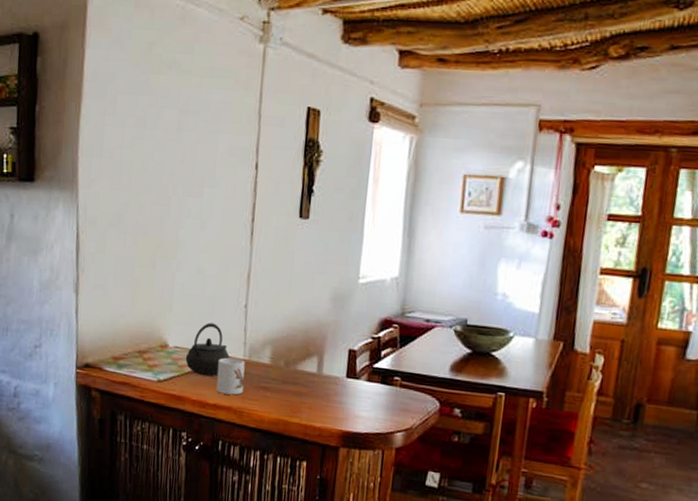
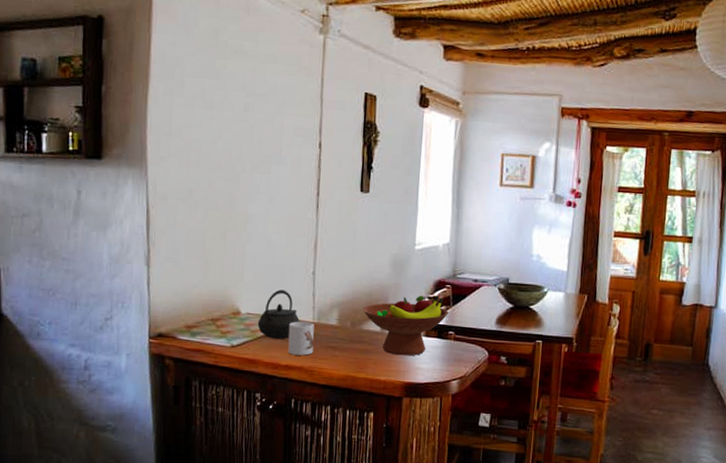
fruit bowl: none [297,335,395,402] -> present [362,295,449,356]

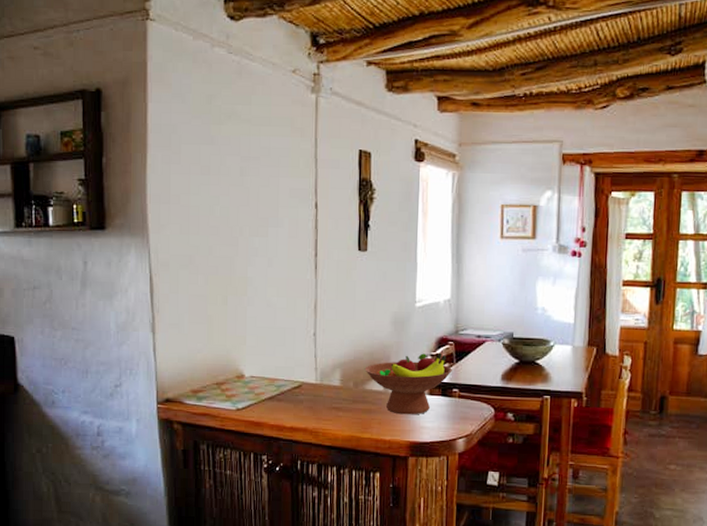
kettle: present [257,289,300,339] -> none [261,352,303,402]
mug: present [288,321,314,356] -> none [292,383,318,417]

